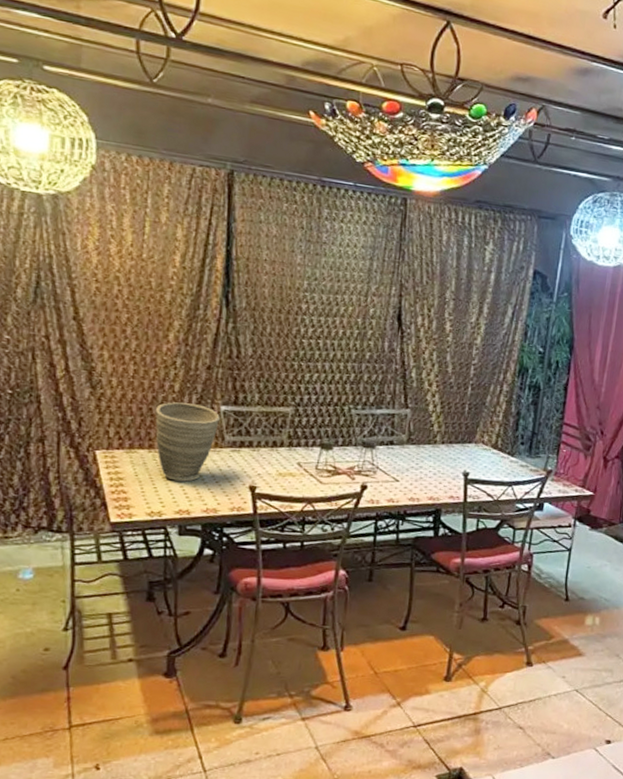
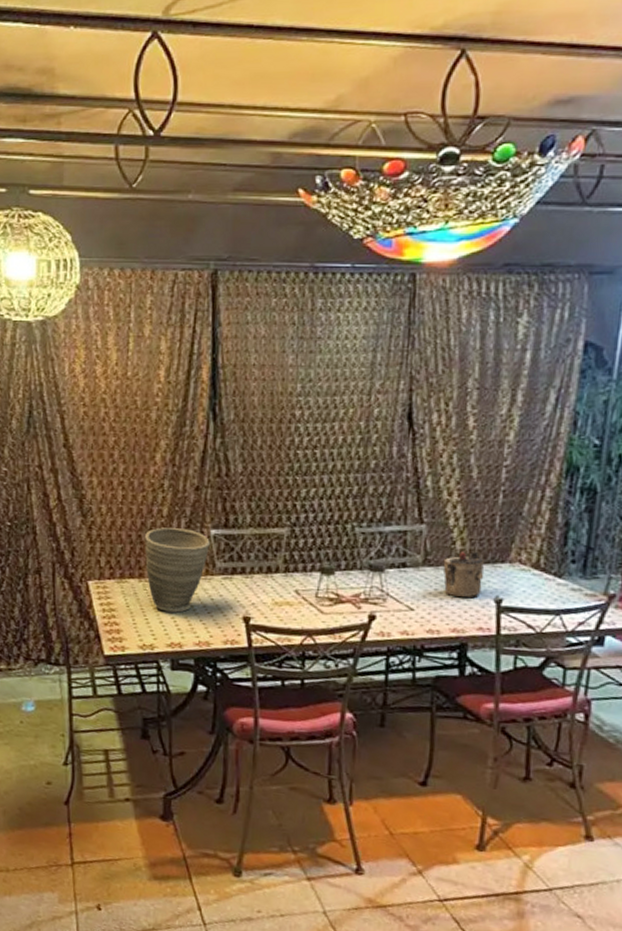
teapot: none [423,432,456,471] -> present [443,551,484,598]

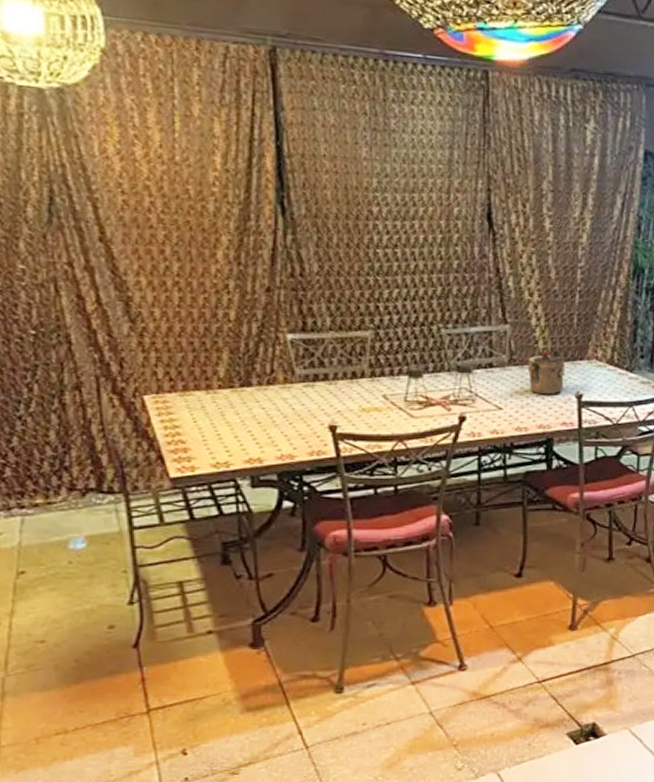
vase: present [144,527,210,613] -> none [210,333,287,425]

